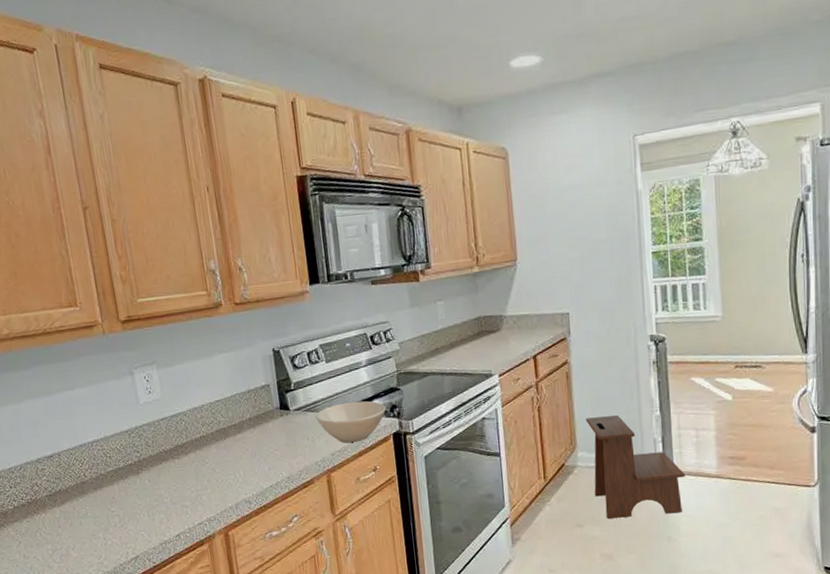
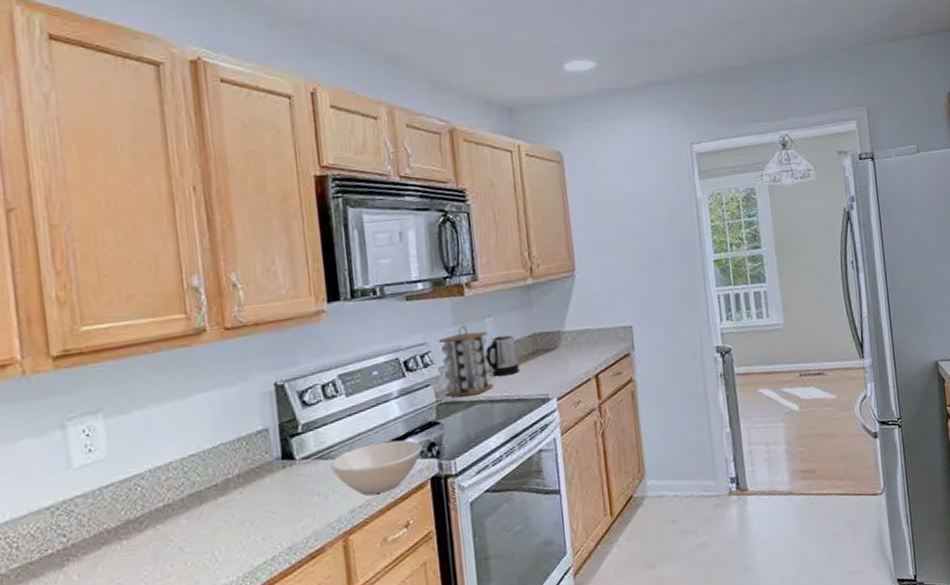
spice rack: none [399,307,444,369] -> present [439,325,494,398]
kettle: none [437,317,466,353] -> present [486,335,519,377]
step stool: present [585,415,685,519] -> none [654,435,759,554]

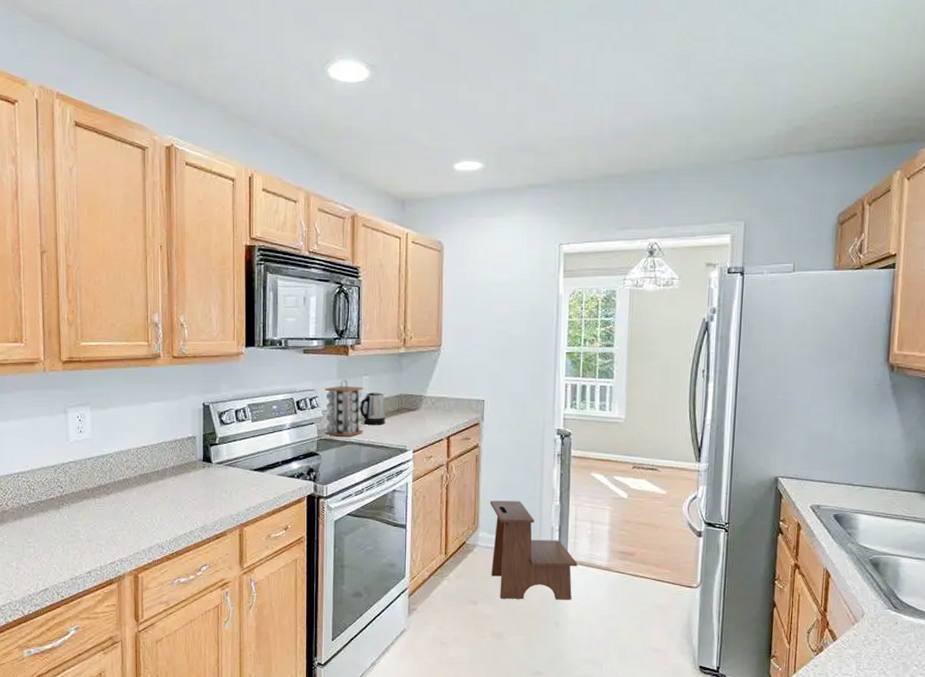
bowl: present [330,440,422,496] -> none [236,461,303,501]
step stool: none [654,435,759,554] -> present [490,501,578,600]

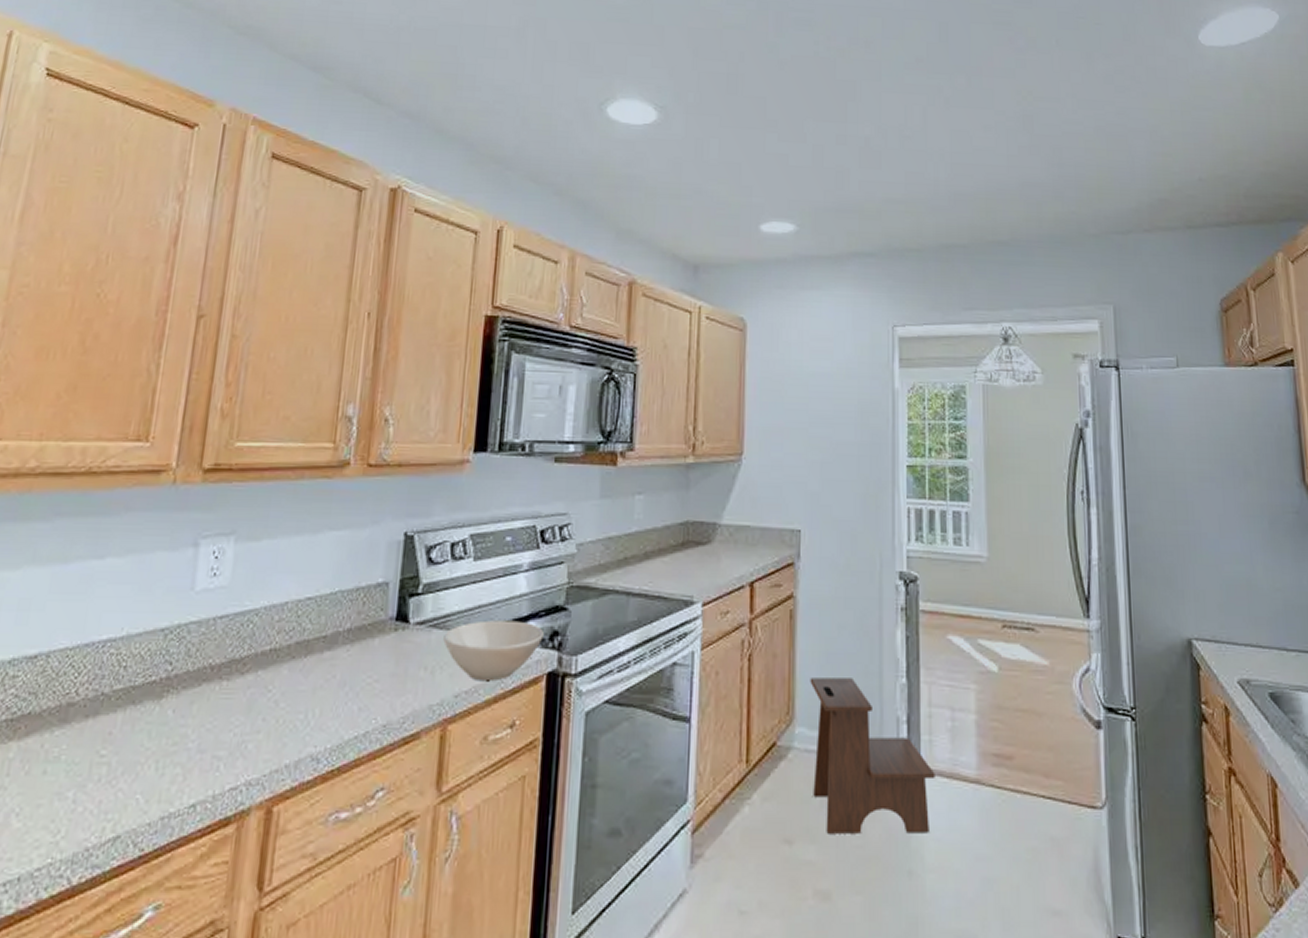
bowl: none [236,461,303,501] -> present [443,620,544,682]
spice rack: present [325,379,363,437] -> none [578,499,636,583]
kettle: present [360,392,385,426] -> none [629,518,665,567]

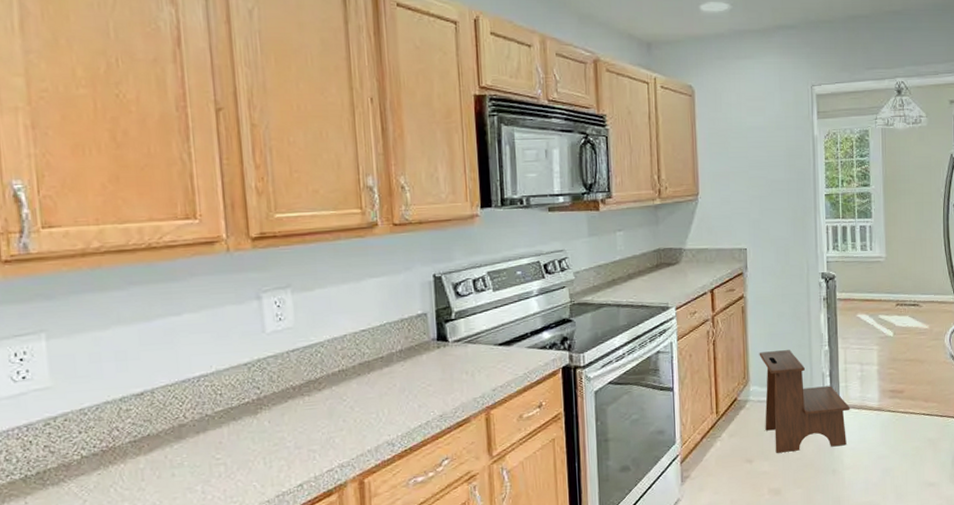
bowl: present [443,620,544,682] -> none [477,332,556,378]

